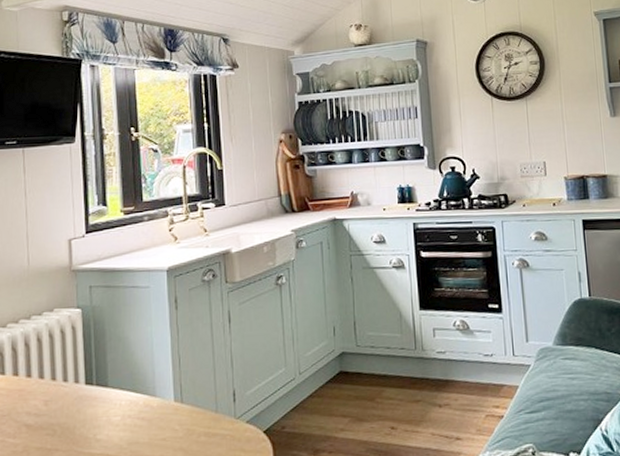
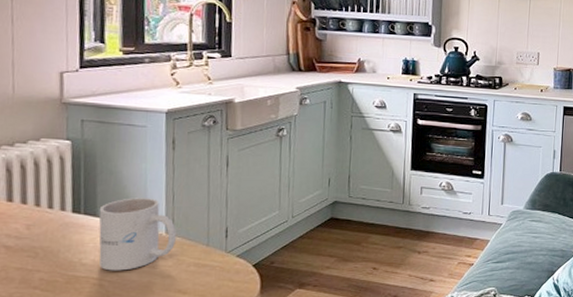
mug: none [110,363,184,446] -> present [98,198,176,271]

